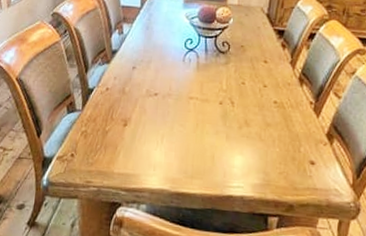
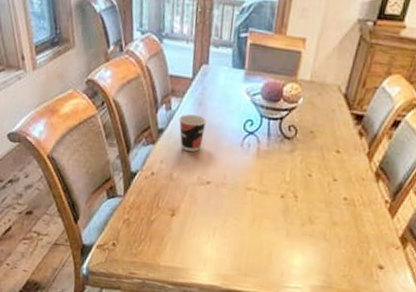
cup: none [130,37,154,68] -> present [179,114,207,152]

